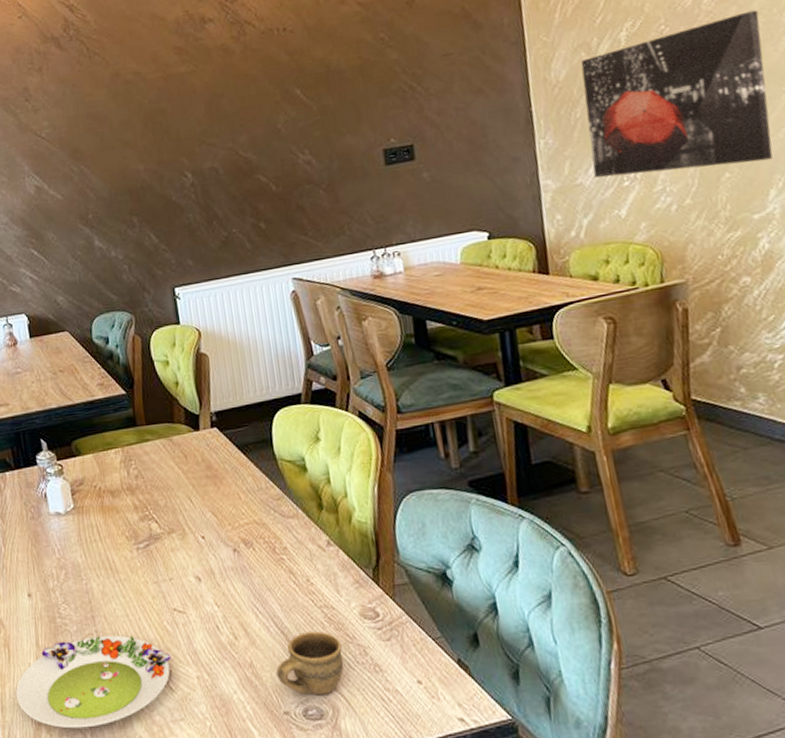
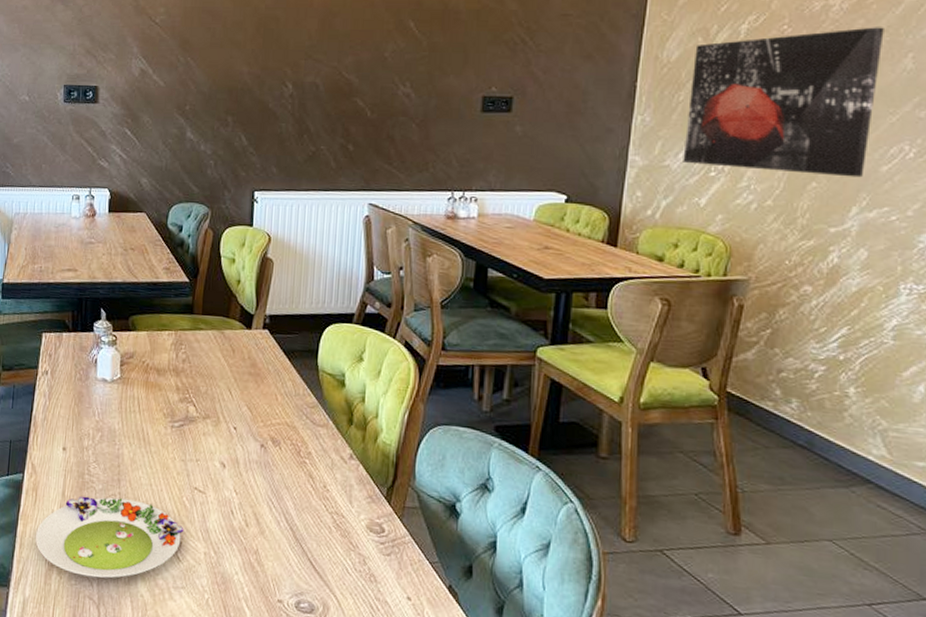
cup: present [276,631,344,696] -> none [278,532,344,593]

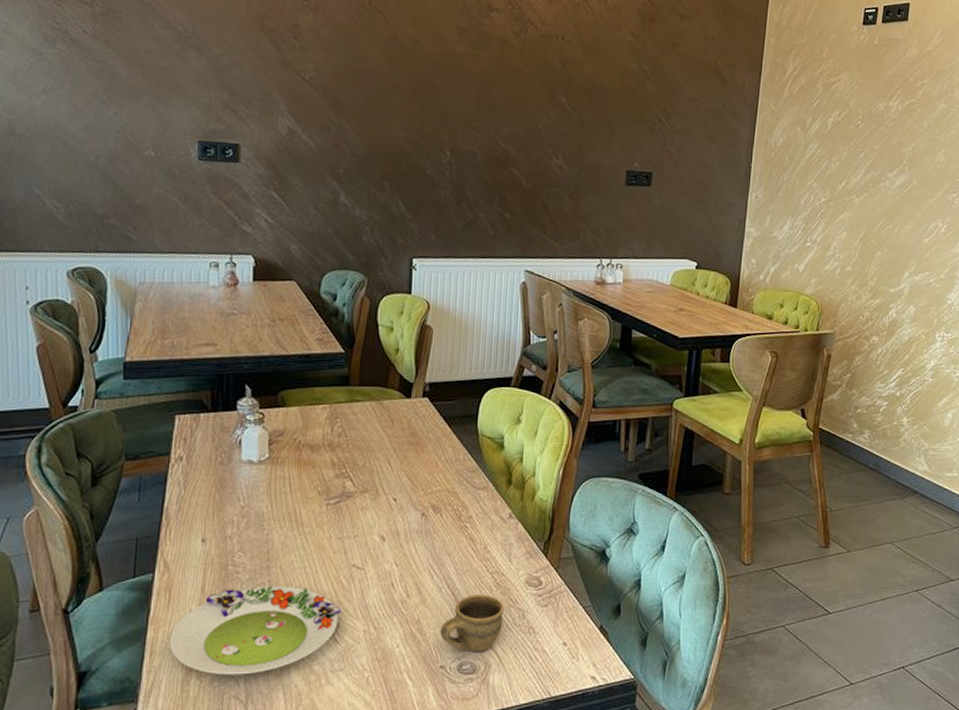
cup: none [278,532,344,593] -> present [440,595,504,652]
wall art: present [683,27,884,178] -> none [786,126,926,248]

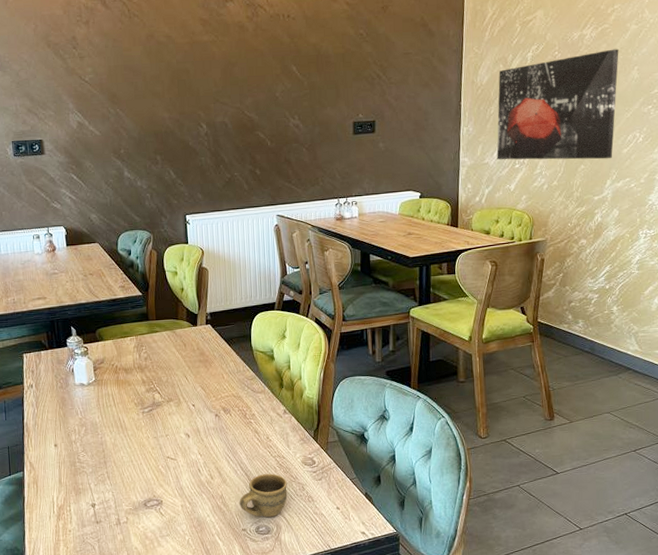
salad plate: present [170,586,342,675] -> none [41,475,163,543]
wall art: none [786,126,926,248] -> present [496,49,619,160]

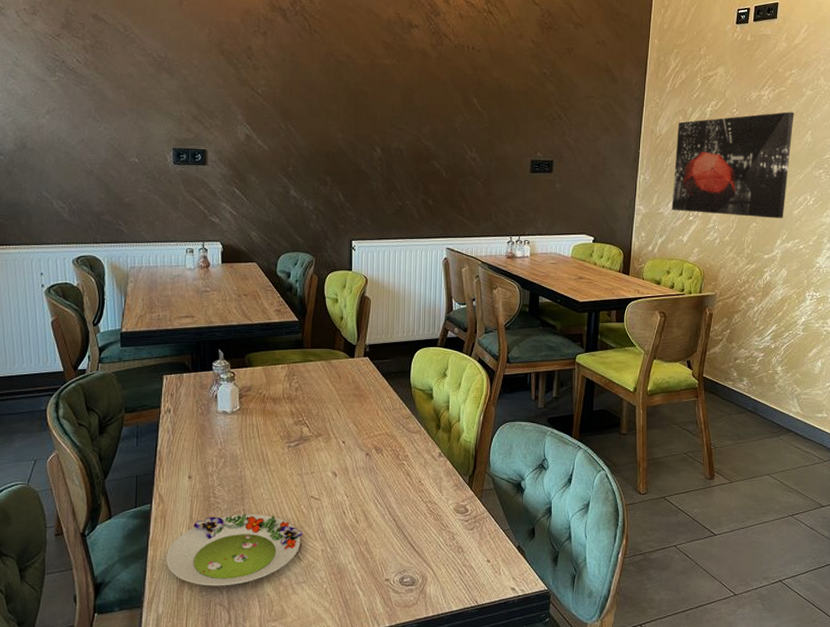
salad plate: none [41,475,163,543] -> present [166,514,303,586]
cup: present [239,474,288,518] -> none [384,520,437,568]

